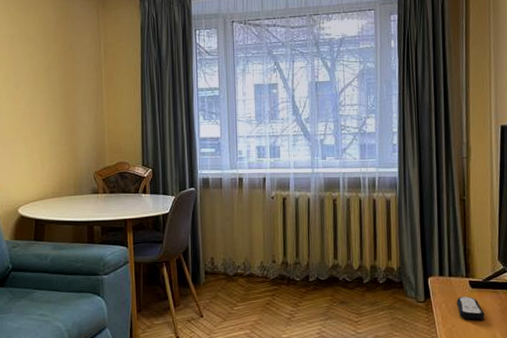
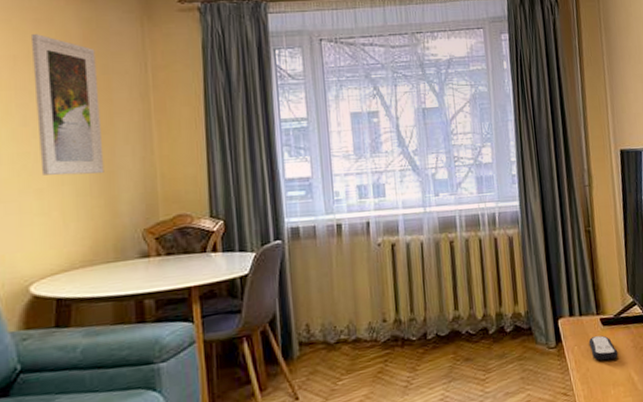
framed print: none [22,19,69,128] -> present [30,34,104,176]

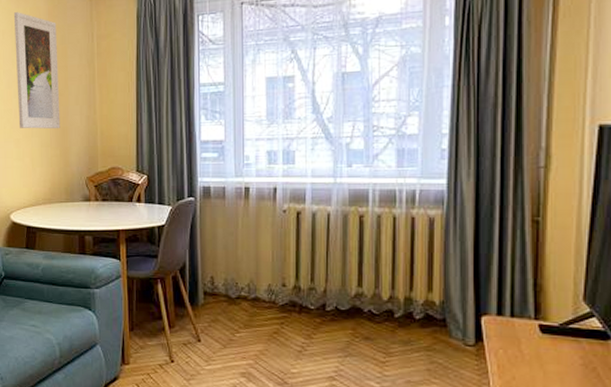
remote control: present [588,335,618,361] -> none [519,343,559,374]

